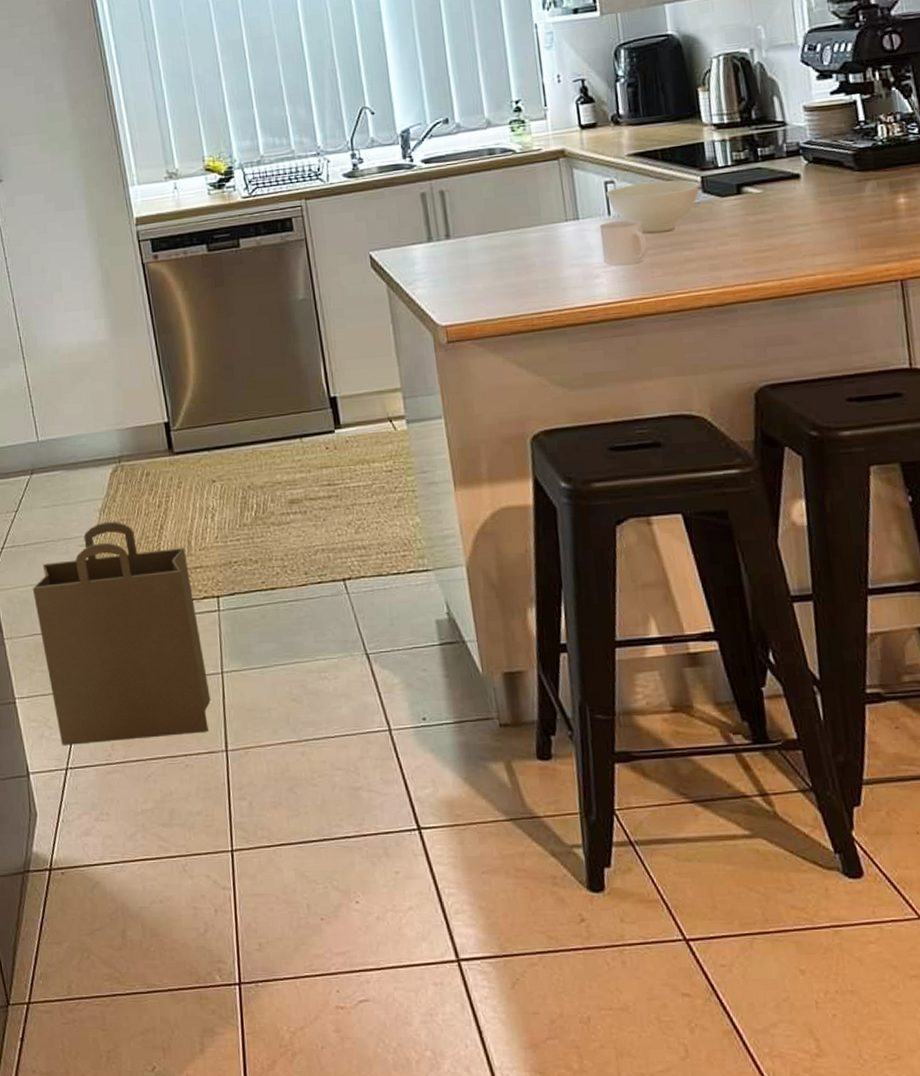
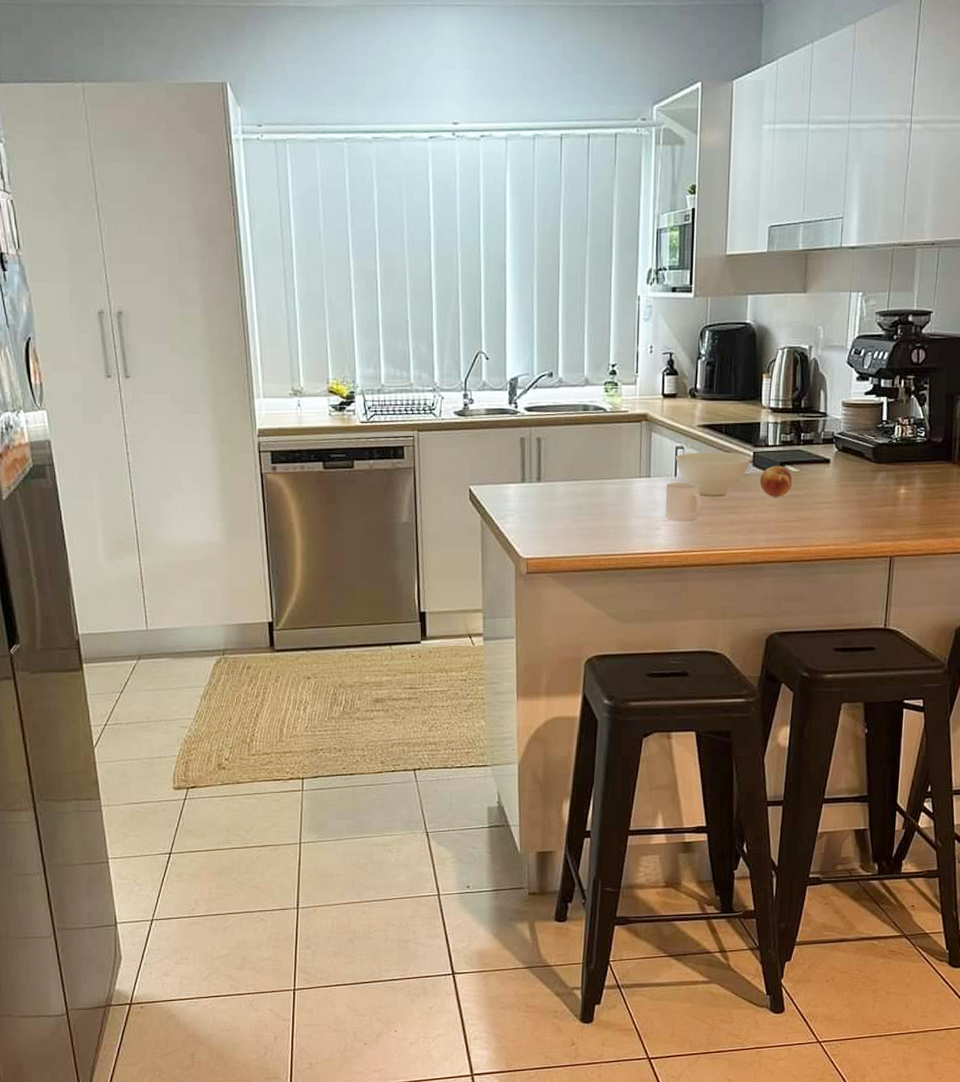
shopping bag: present [33,521,211,745] -> none [132,707,288,900]
fruit: none [713,188,757,226] -> present [759,465,793,497]

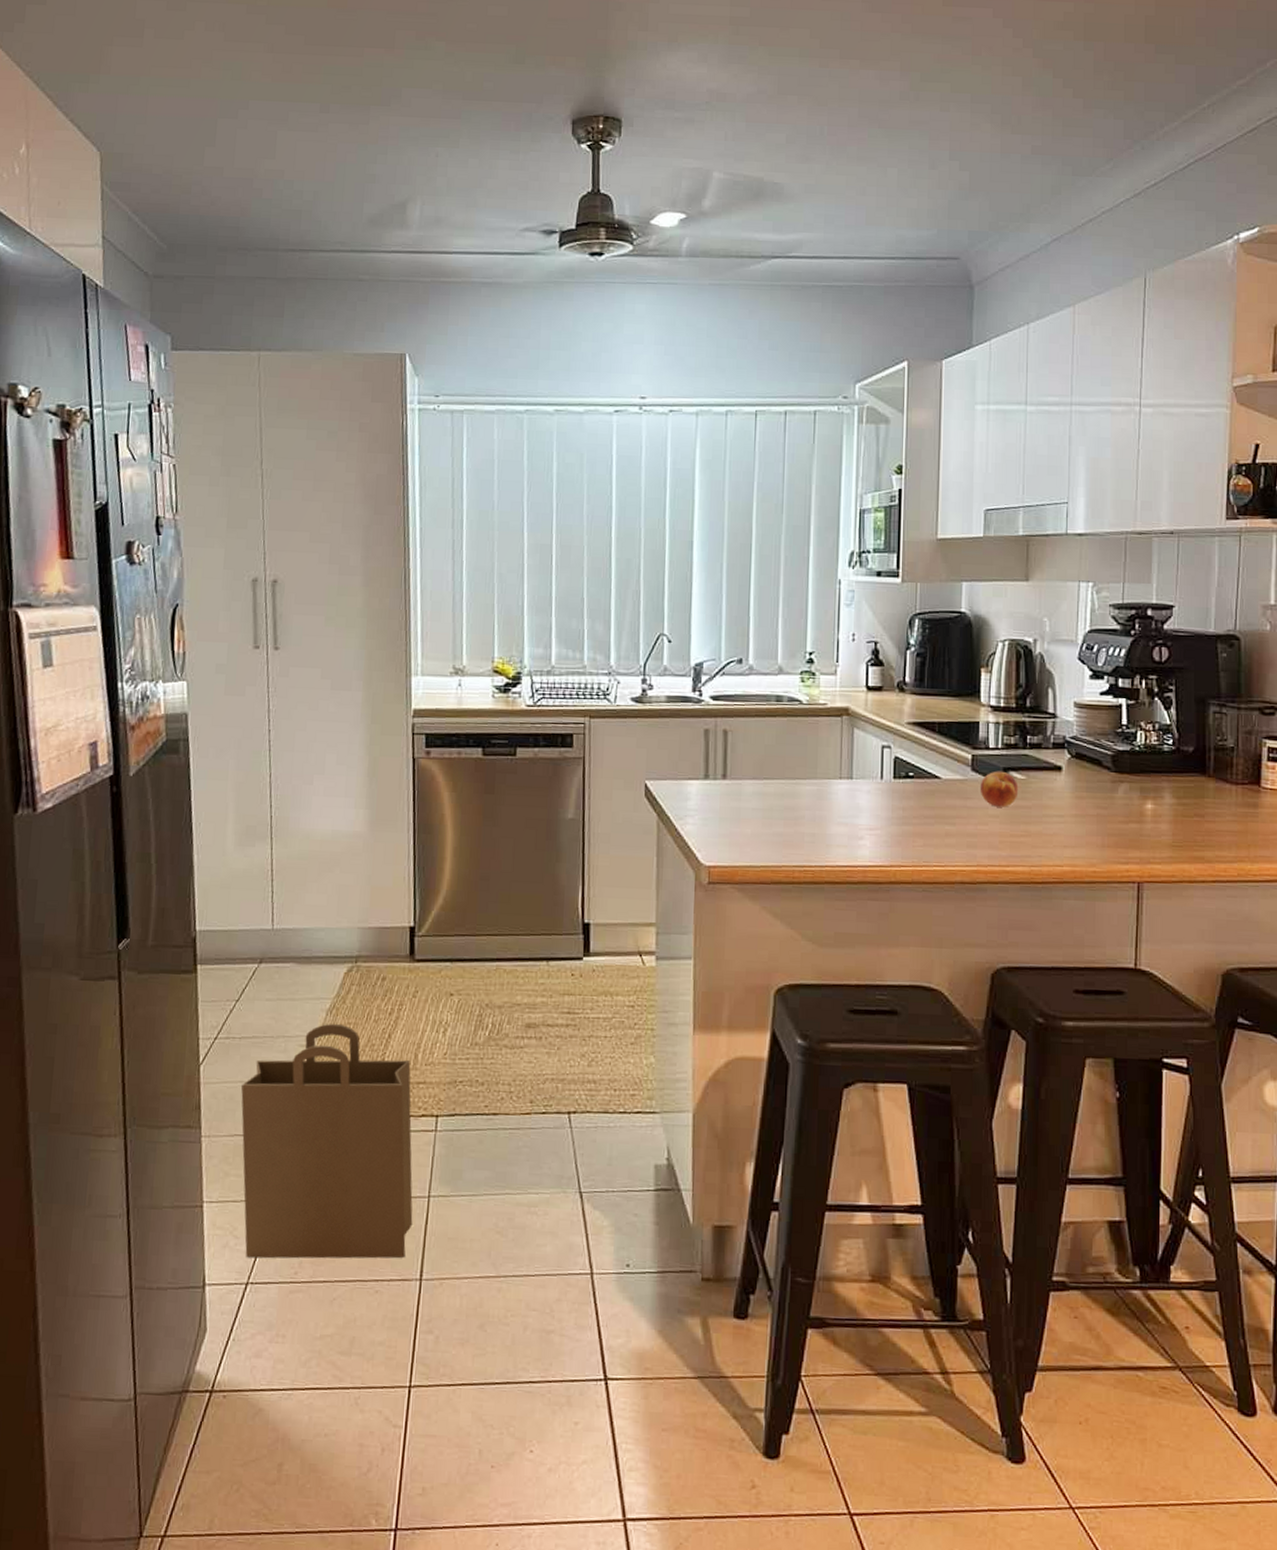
shopping bag: none [132,707,288,900] -> present [241,1023,413,1259]
cup: present [665,482,702,522] -> none [870,785,913,832]
bowl: present [675,451,752,497] -> none [881,752,971,805]

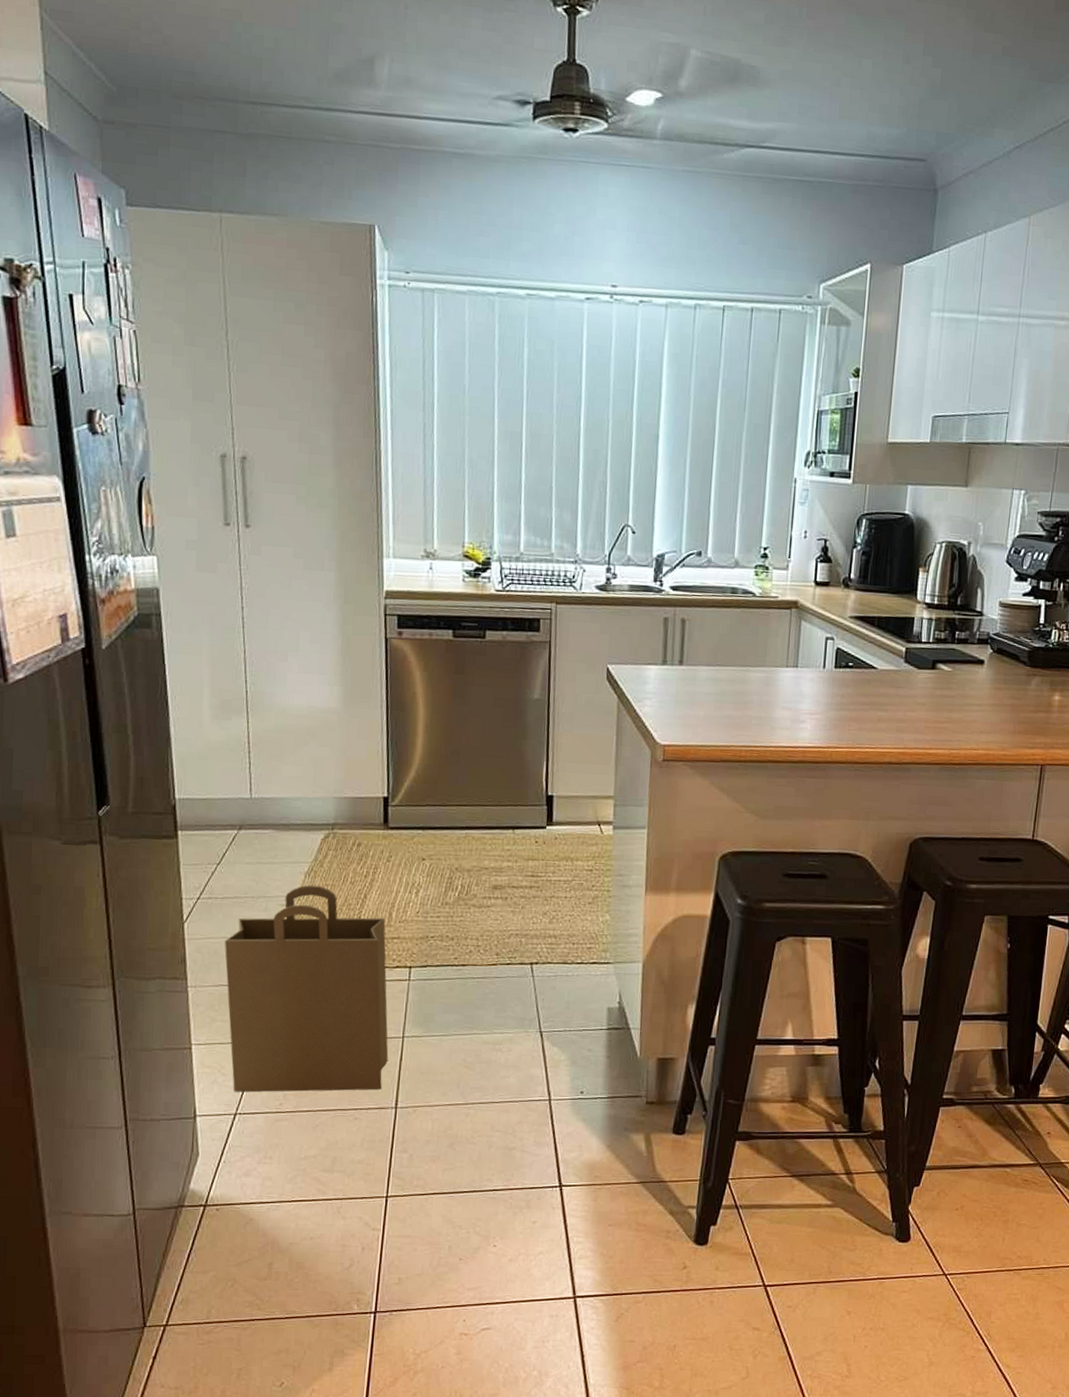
fruit: present [979,771,1019,807] -> none [910,663,945,696]

